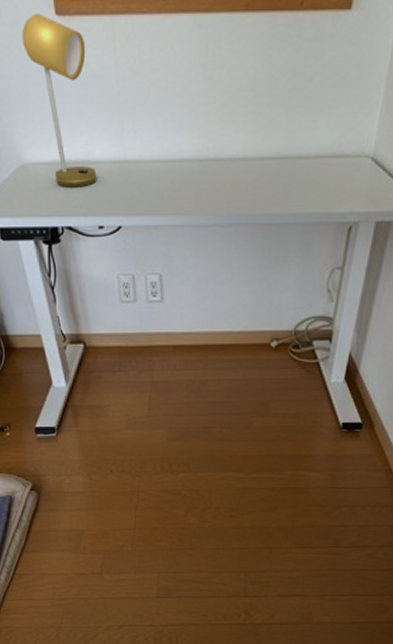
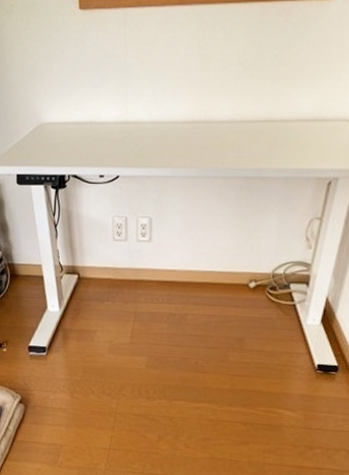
desk lamp: present [21,14,97,187] -> none [50,9,102,143]

